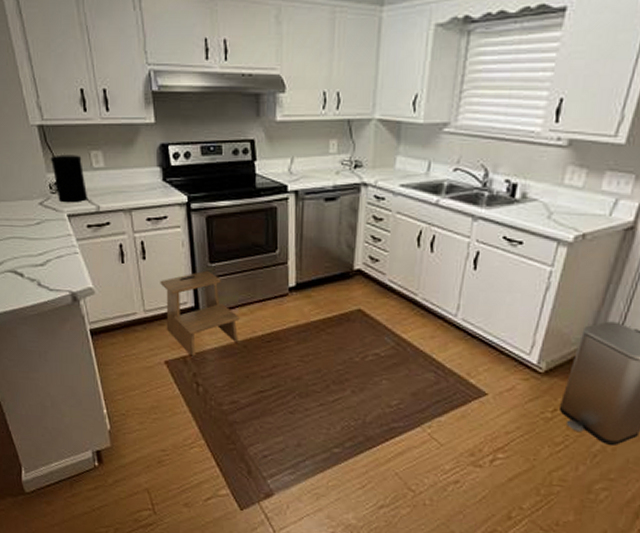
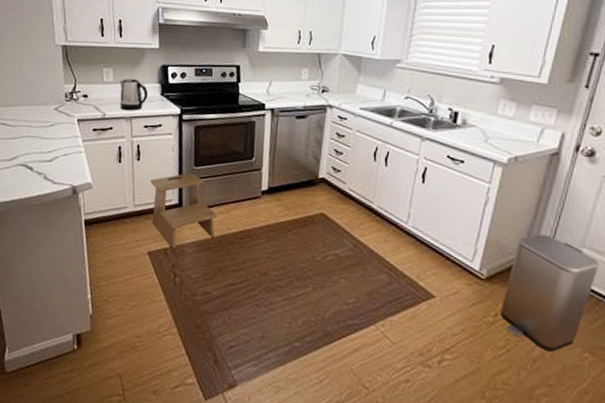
canister: present [50,154,87,203] -> none [68,69,96,110]
kettle: none [112,162,148,202] -> present [119,78,149,111]

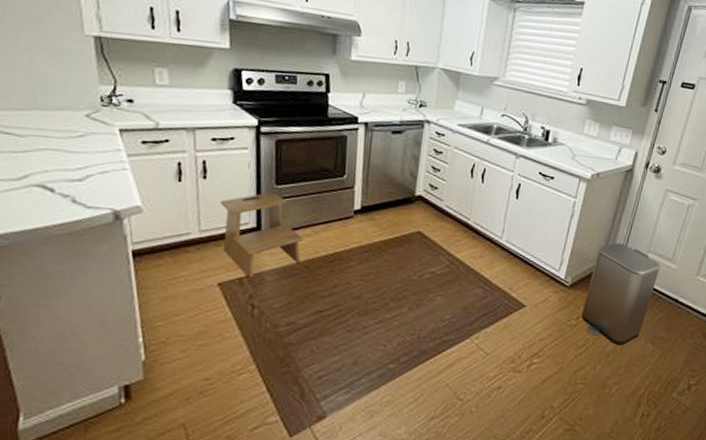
kettle: present [119,78,149,111] -> none [177,81,217,121]

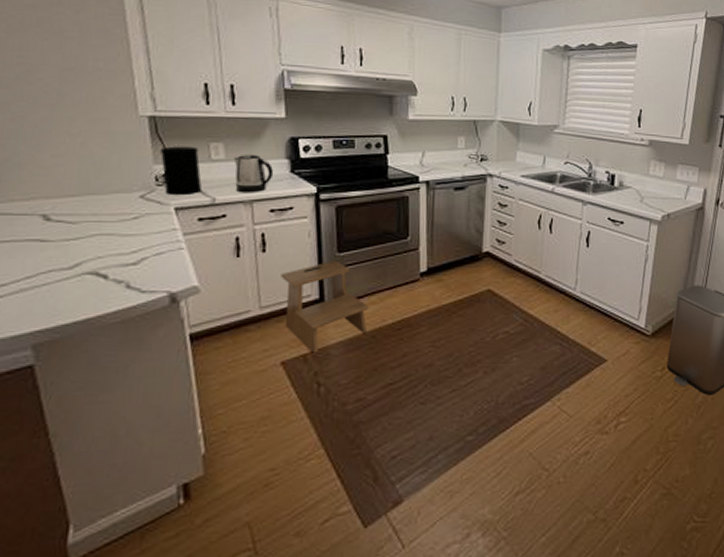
canister: none [105,68,146,118] -> present [159,146,202,196]
kettle: none [177,81,217,121] -> present [234,154,274,193]

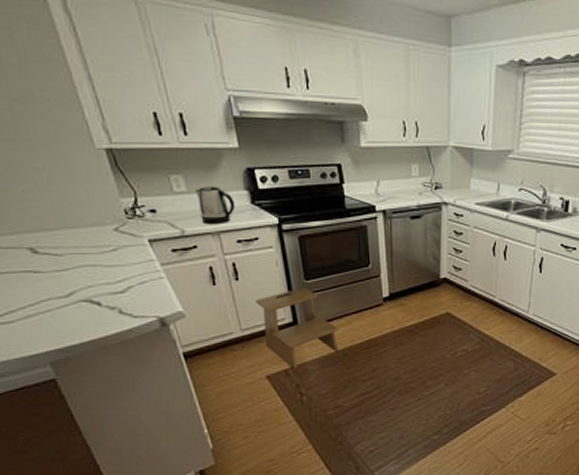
canister: present [159,146,202,196] -> none [123,179,169,228]

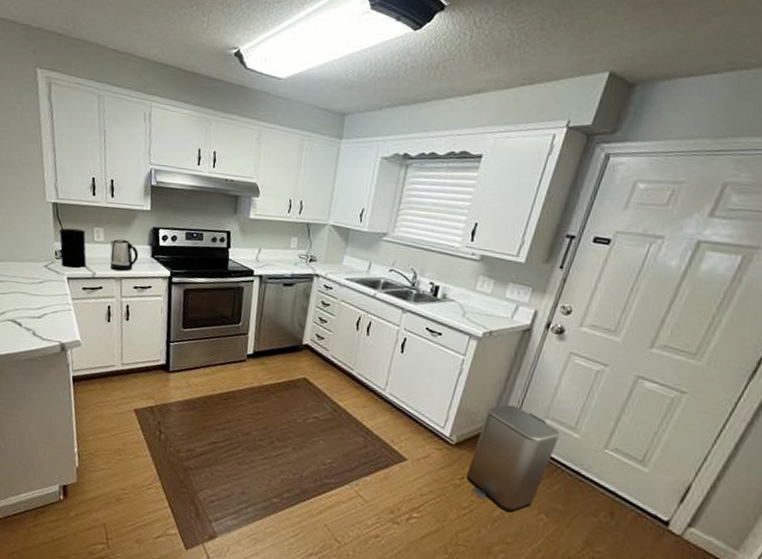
canister: none [123,179,169,228] -> present [59,228,87,268]
step stool: present [255,287,338,369] -> none [138,334,203,407]

